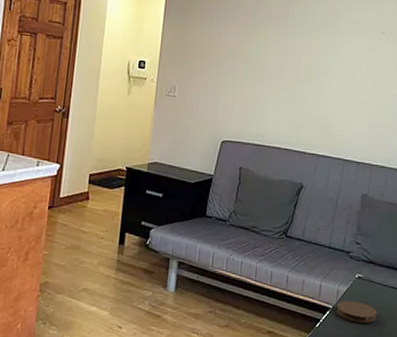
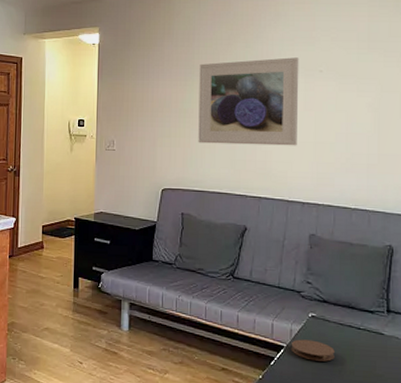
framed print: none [262,13,365,105] -> present [198,57,299,146]

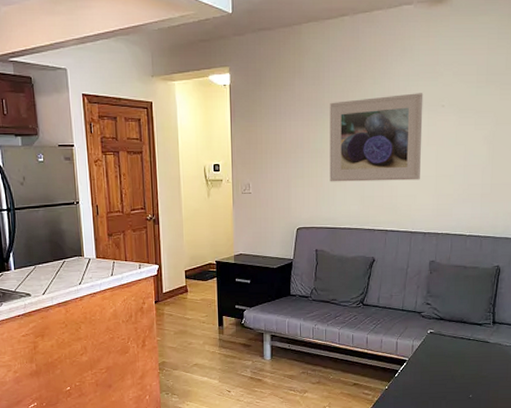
coaster: present [291,339,335,362] -> none [412,352,449,370]

